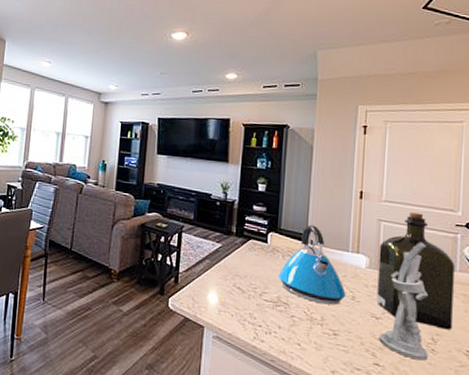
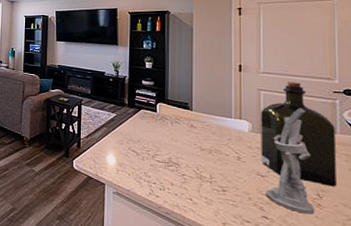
kettle: present [279,225,346,305] -> none [169,95,232,165]

